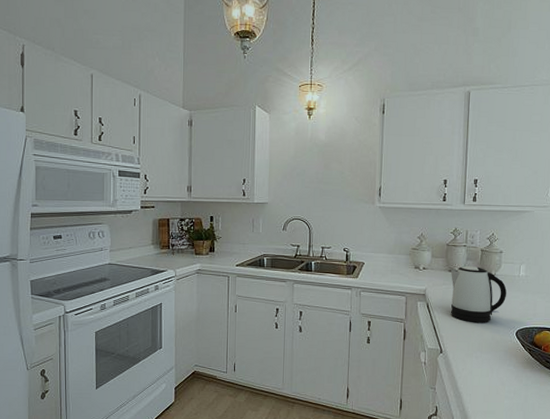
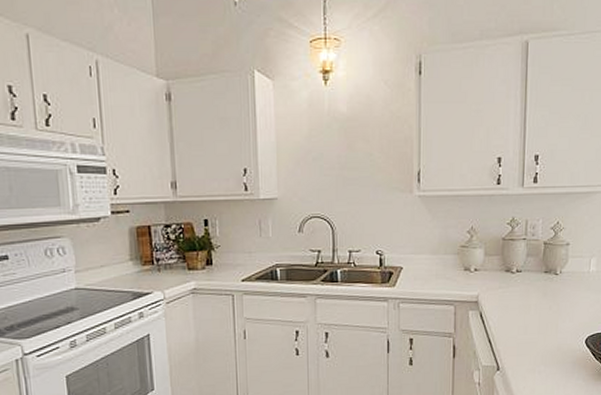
kettle: present [450,266,507,322] -> none [508,264,574,331]

